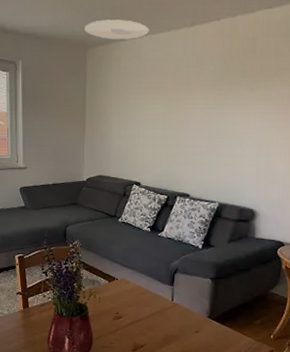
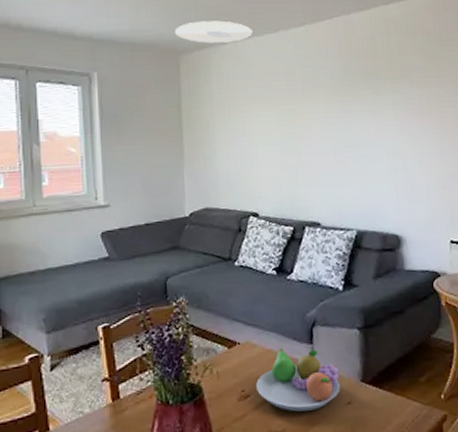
fruit bowl: none [127,286,192,333] -> present [255,348,341,412]

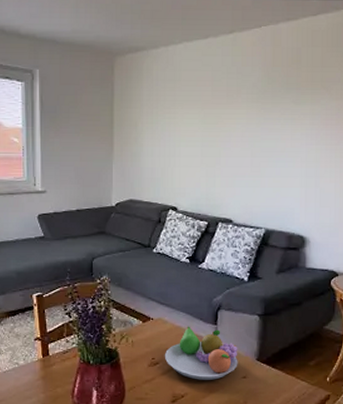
ceiling light: present [175,20,253,43] -> none [112,25,184,47]

